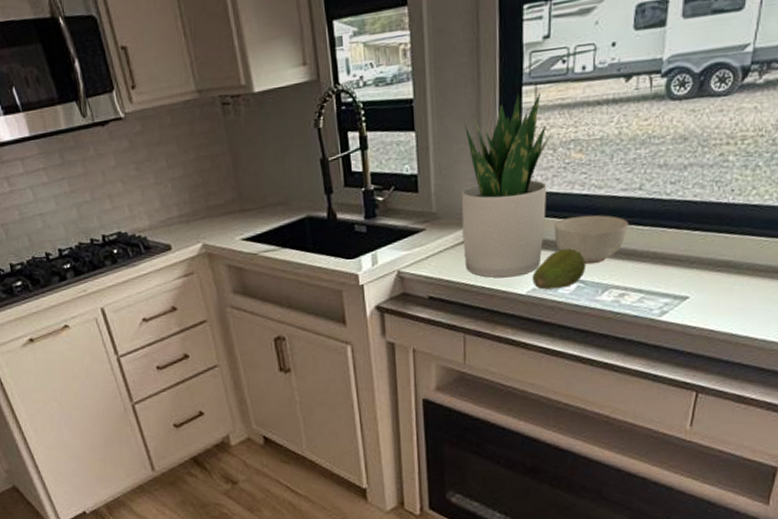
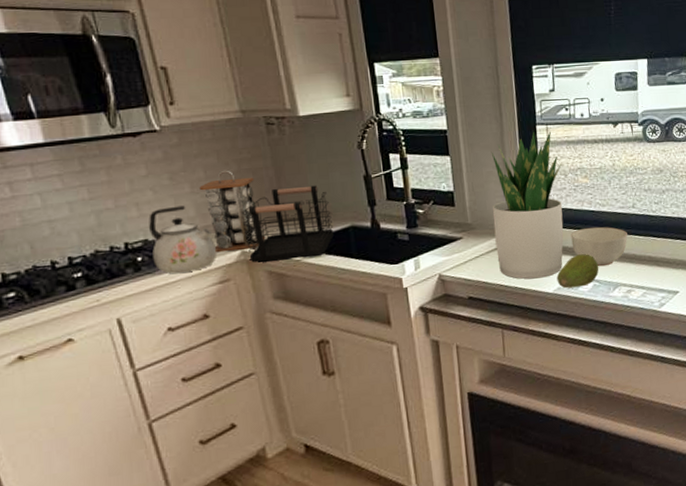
kettle: none [120,197,182,266] -> present [149,205,218,274]
spice rack: none [162,157,224,246] -> present [199,170,265,253]
dish rack: none [201,171,291,256] -> present [241,185,335,263]

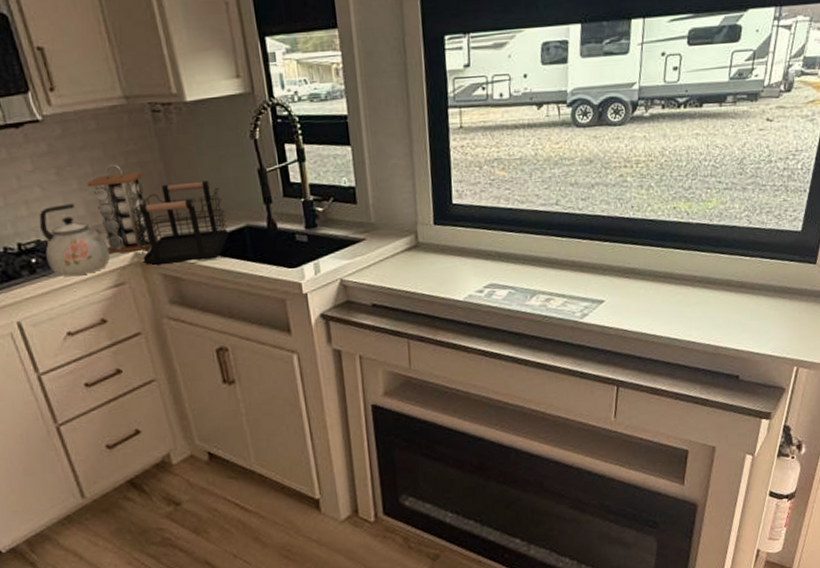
planter: present [492,131,564,279] -> none [398,115,477,286]
fruit: present [556,254,599,289] -> none [468,257,516,296]
bowl: present [571,226,628,267] -> none [484,226,549,272]

